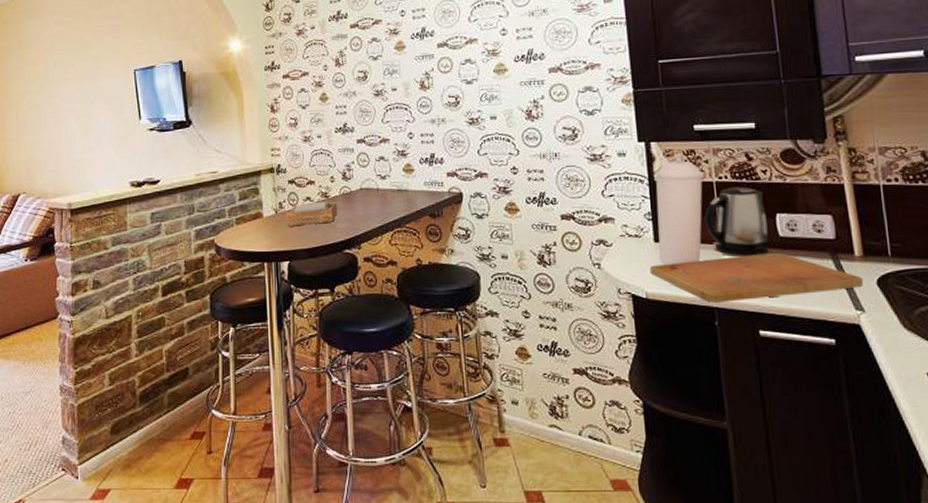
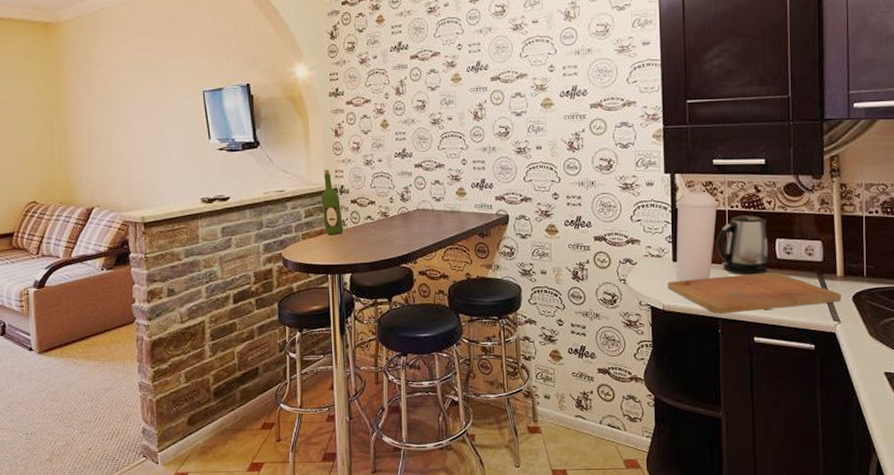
wine bottle: none [256,147,281,220] -> present [321,169,344,236]
napkin holder: present [285,201,338,227] -> none [348,220,396,242]

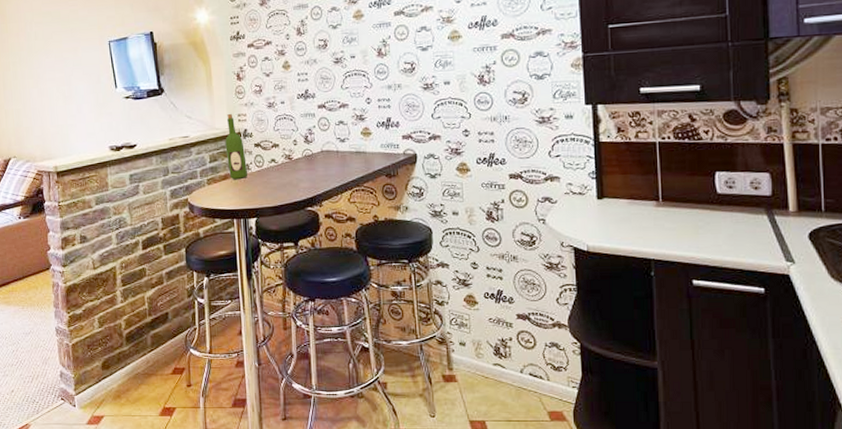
cutting board: present [667,272,842,315] -> none [591,208,796,256]
canister: present [676,184,718,282] -> none [600,115,647,221]
kettle: present [716,215,768,276] -> none [645,146,707,213]

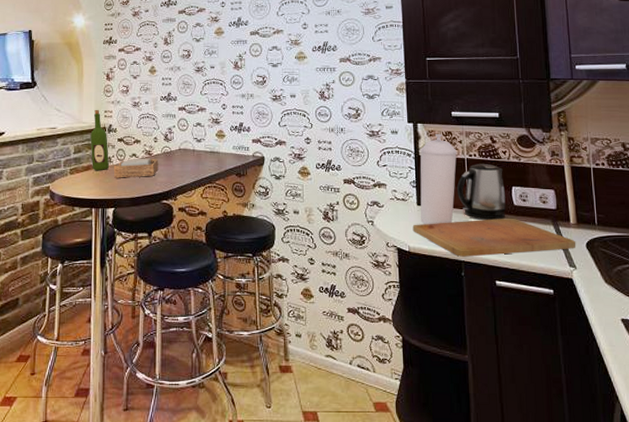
napkin holder: none [252,163,301,186] -> present [113,158,159,178]
cutting board: none [591,208,796,256] -> present [412,218,576,258]
canister: none [600,115,647,221] -> present [420,134,457,225]
kettle: none [645,146,707,213] -> present [456,164,506,221]

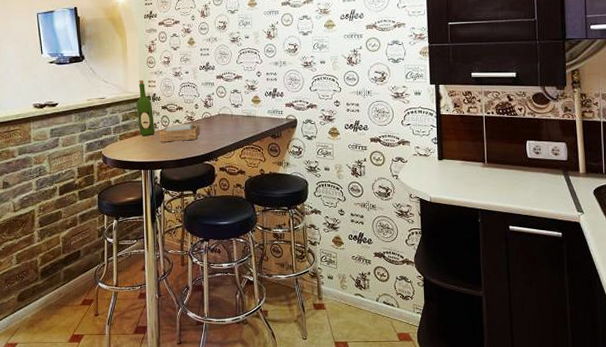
cutting board: present [412,218,576,258] -> none [433,169,585,206]
canister: present [420,134,457,225] -> none [441,94,476,178]
kettle: present [456,164,506,221] -> none [475,120,520,173]

